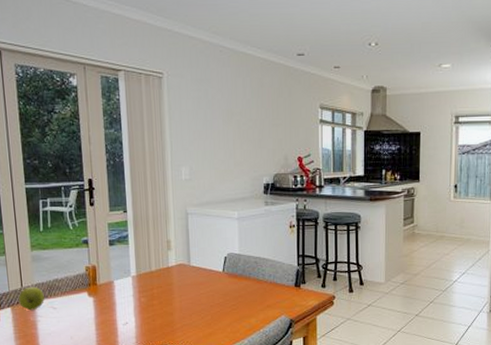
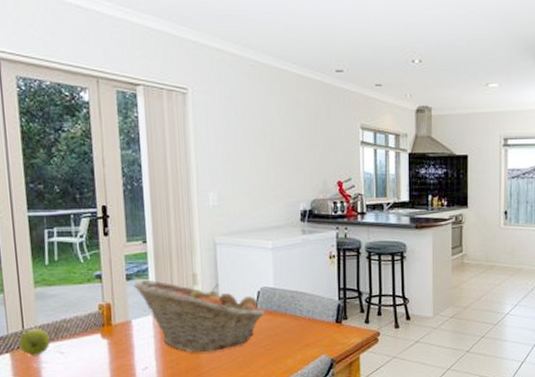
fruit basket: none [115,245,232,311] -> present [133,279,266,353]

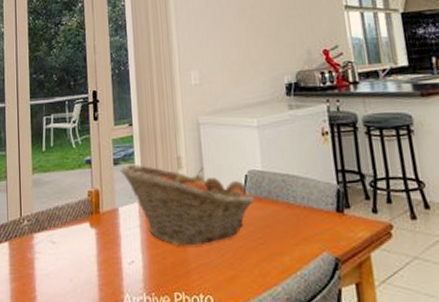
apple: present [18,328,50,356] -> none [16,216,43,246]

